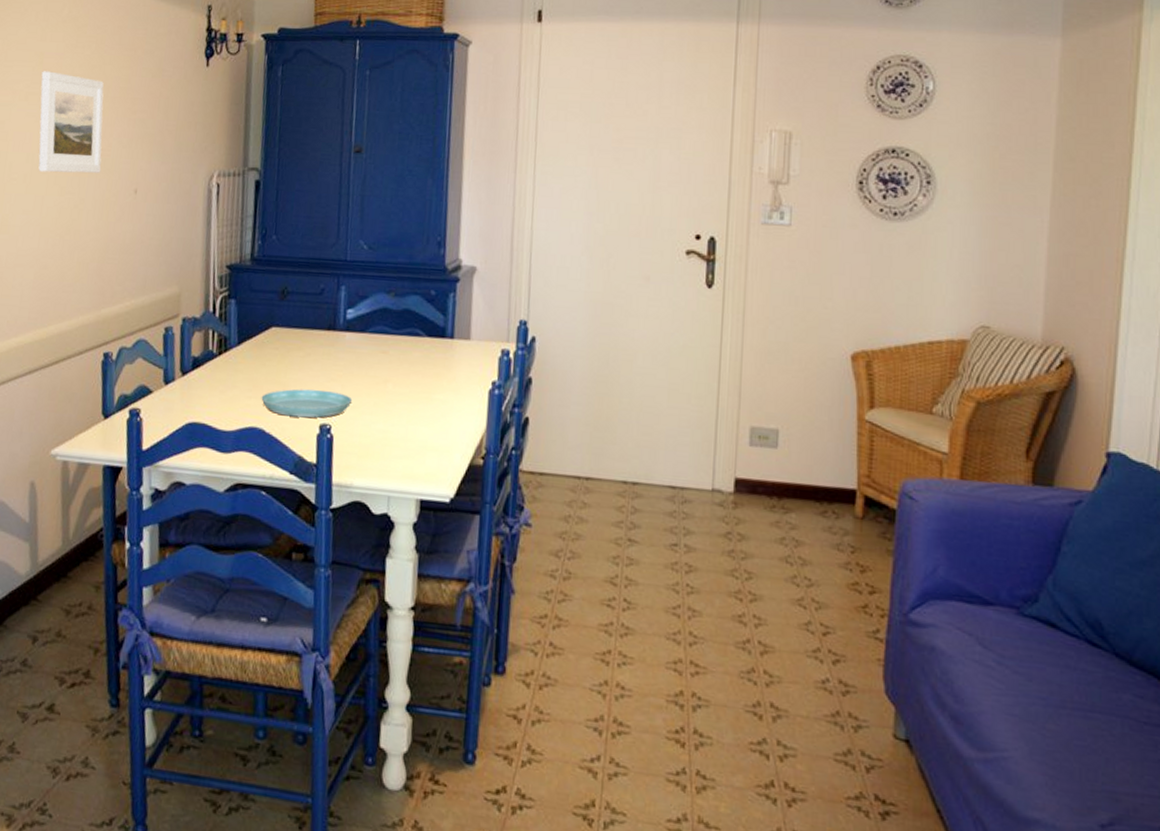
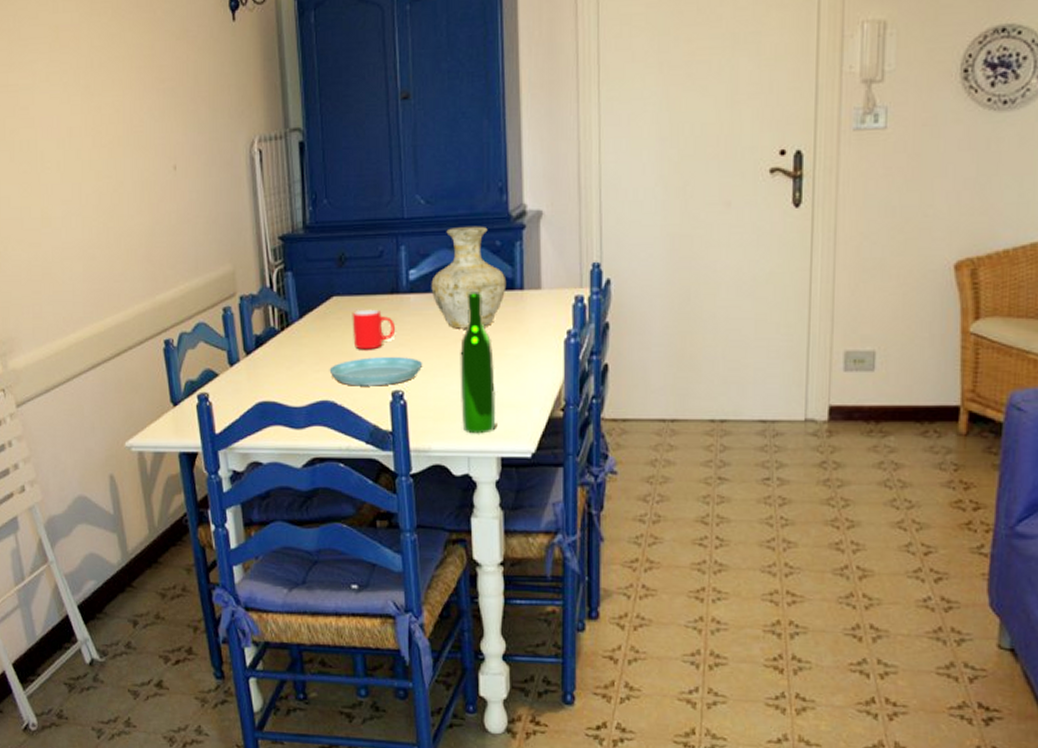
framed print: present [38,71,104,174] -> none [59,45,136,157]
cup: none [287,342,330,382] -> present [352,309,396,350]
vase: none [366,273,438,371] -> present [431,226,507,329]
wine bottle: none [384,335,421,476] -> present [460,292,496,435]

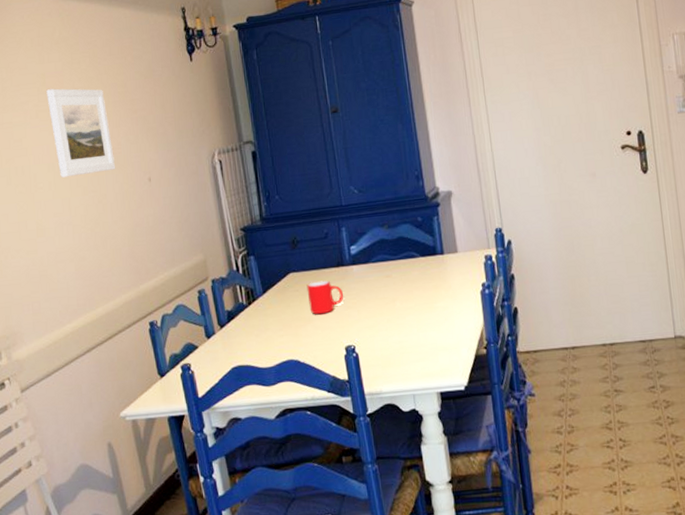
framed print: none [59,45,136,157] -> present [46,88,116,178]
saucer: present [329,357,423,386] -> none [291,317,369,346]
vase: present [431,226,507,329] -> none [369,207,430,290]
wine bottle: present [460,292,496,435] -> none [397,259,434,376]

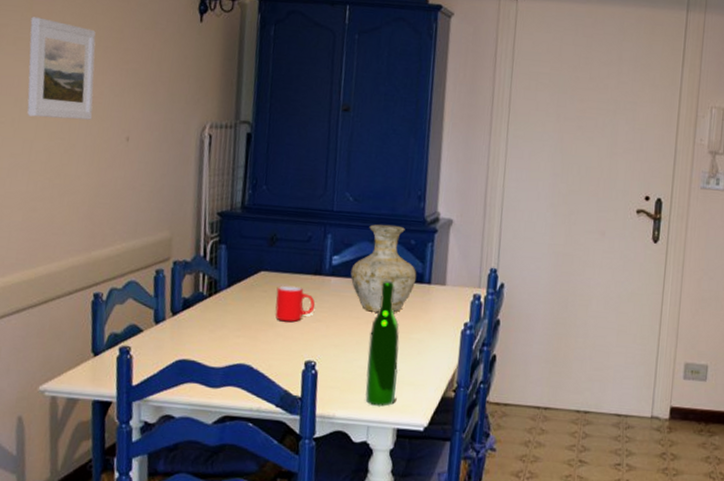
vase: none [369,207,430,290] -> present [350,224,417,313]
wine bottle: none [397,259,434,376] -> present [364,280,400,407]

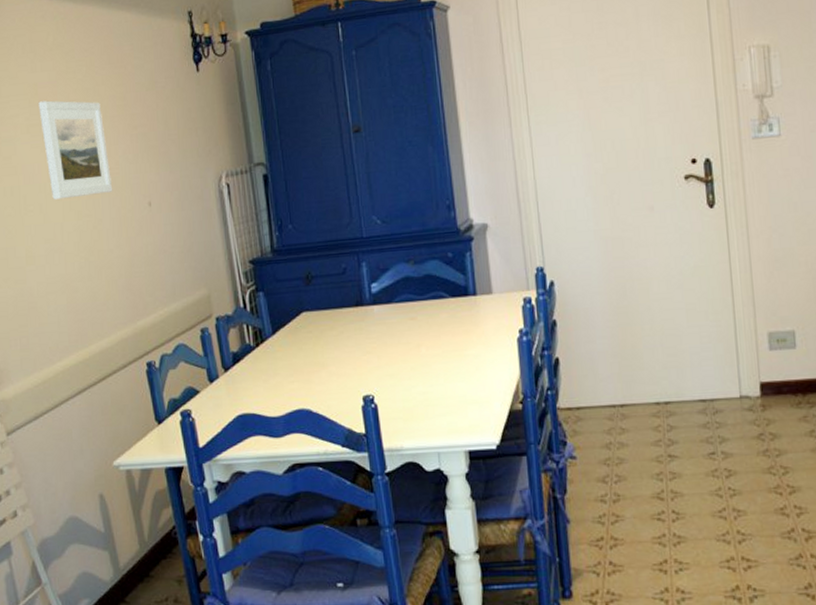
cup: present [275,286,316,323] -> none [321,321,363,360]
vase: present [350,224,417,313] -> none [392,240,461,335]
wine bottle: present [364,280,400,407] -> none [422,299,462,432]

